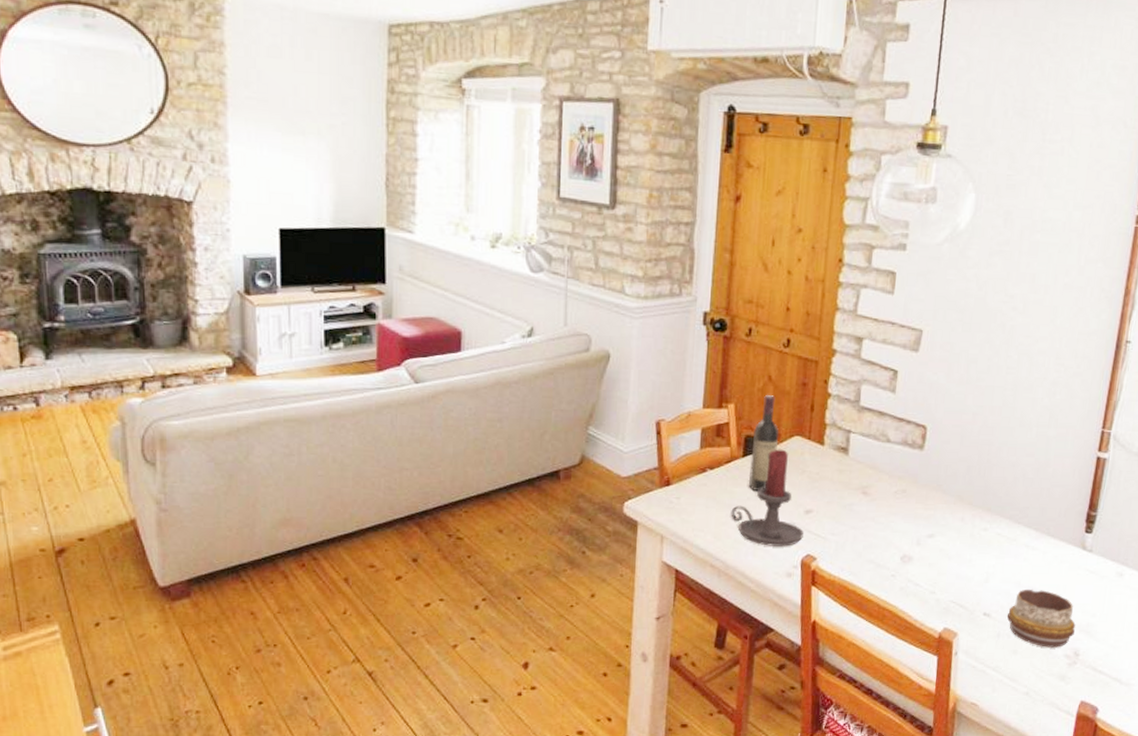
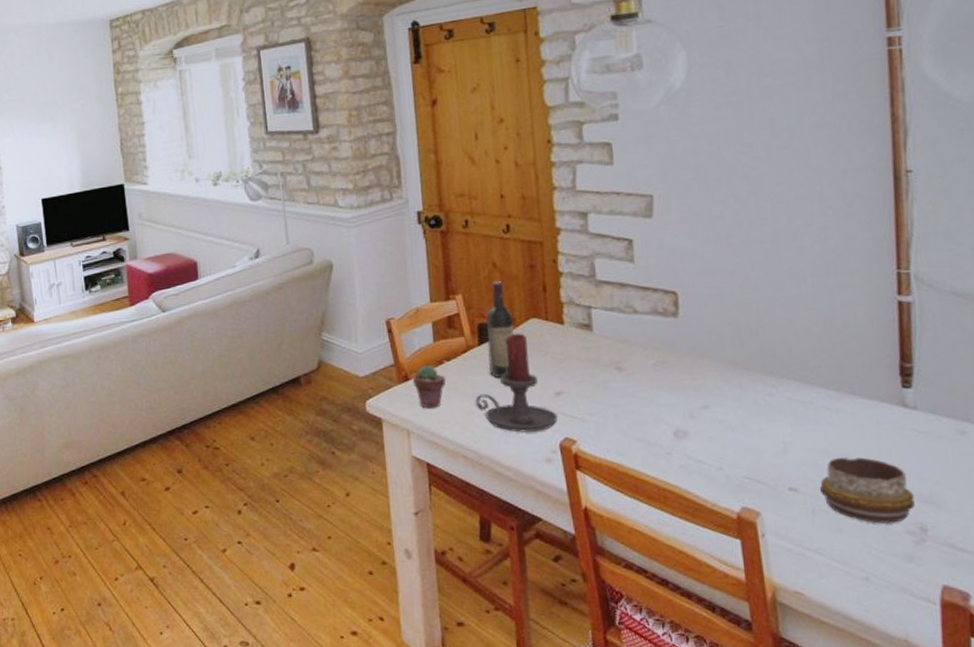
potted succulent: none [674,472,707,515] -> present [413,365,447,408]

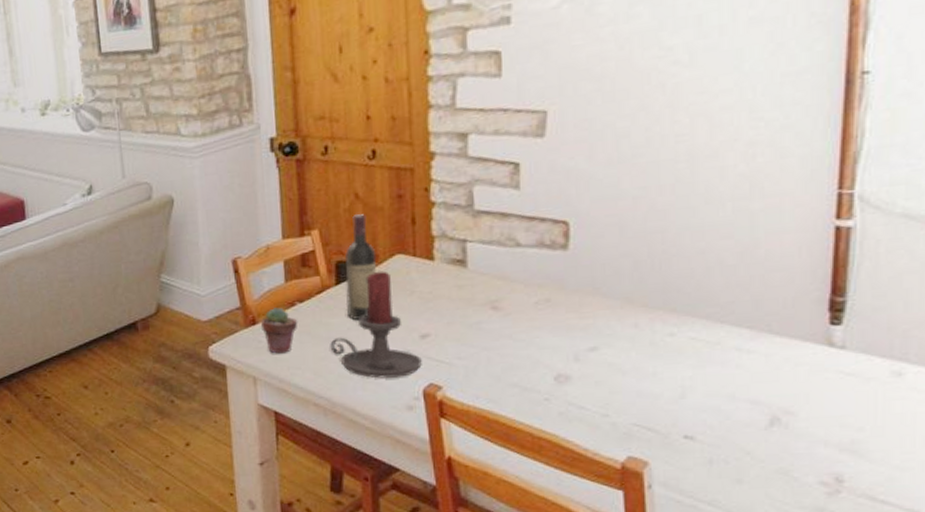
decorative bowl: present [820,457,915,524] -> none [721,402,831,474]

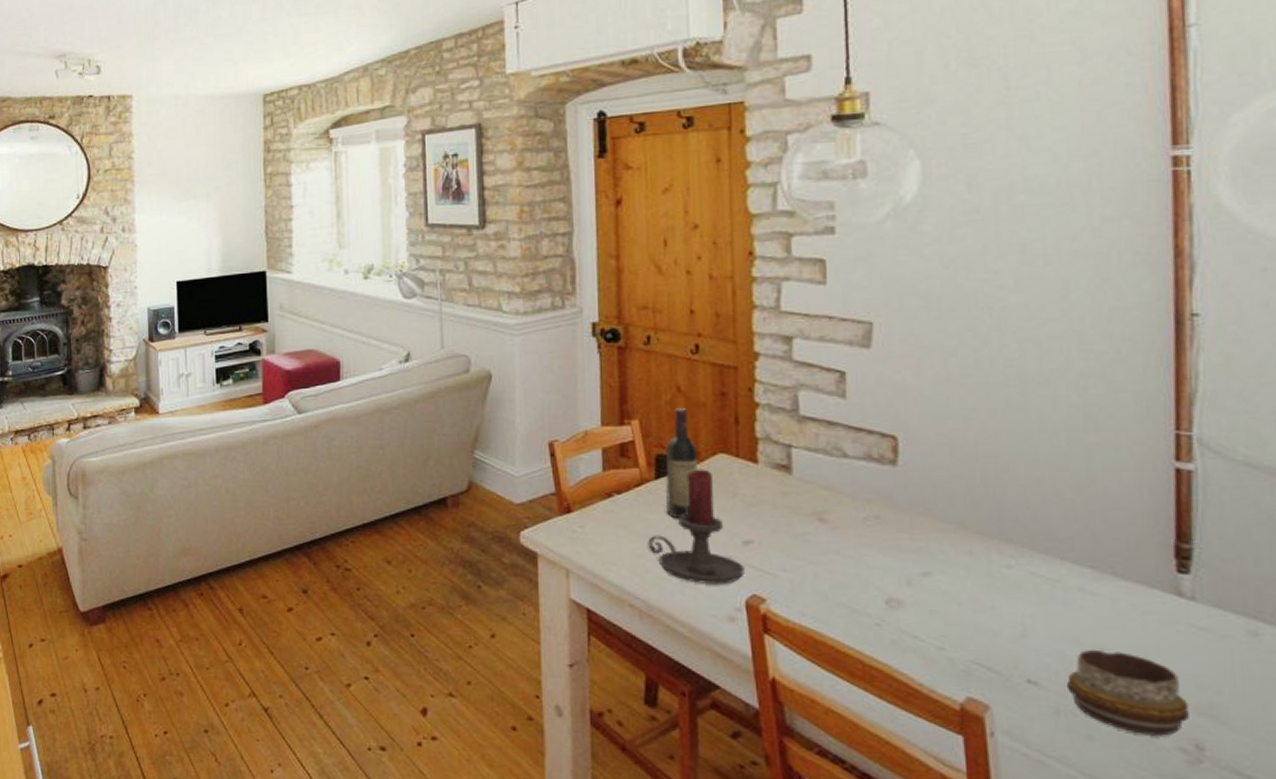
potted succulent: present [261,307,298,354] -> none [576,497,615,547]
decorative bowl: none [721,402,831,474] -> present [1067,649,1189,736]

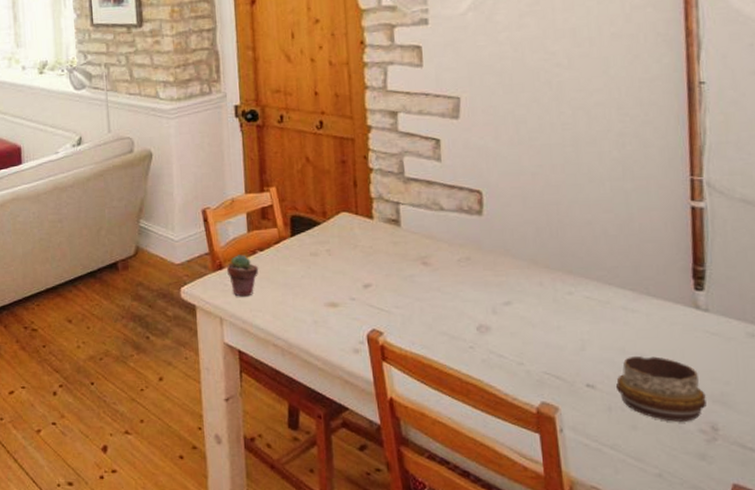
potted succulent: none [576,497,615,547] -> present [227,255,259,297]
candle holder: present [648,469,745,585] -> none [286,226,365,323]
wine bottle: present [665,408,698,519] -> none [299,175,325,269]

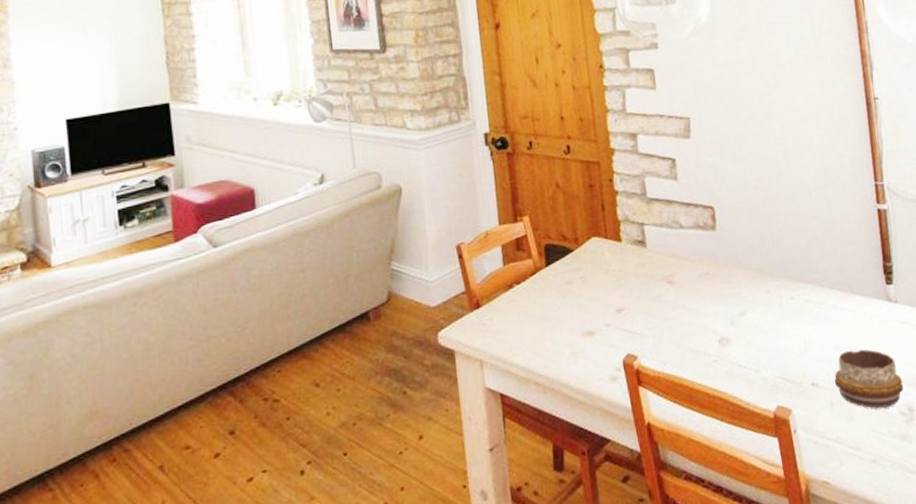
potted succulent: present [227,255,259,297] -> none [484,290,517,336]

